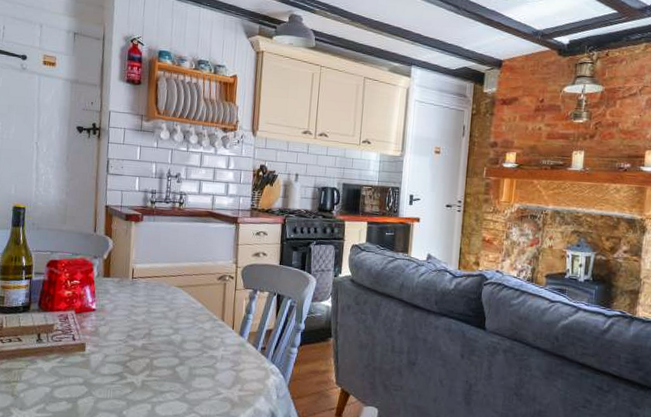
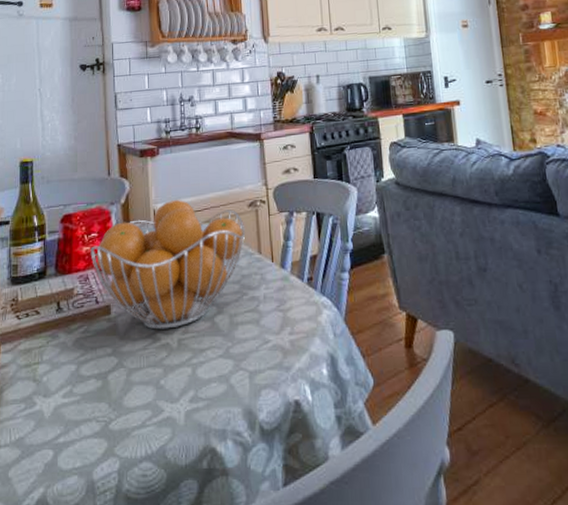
fruit basket: none [71,262,213,371] -> present [90,199,246,330]

